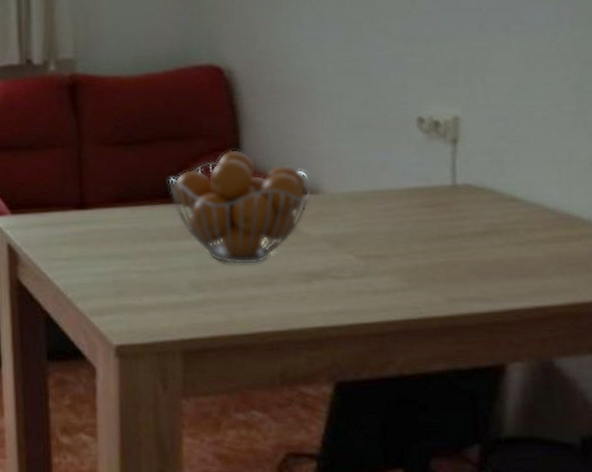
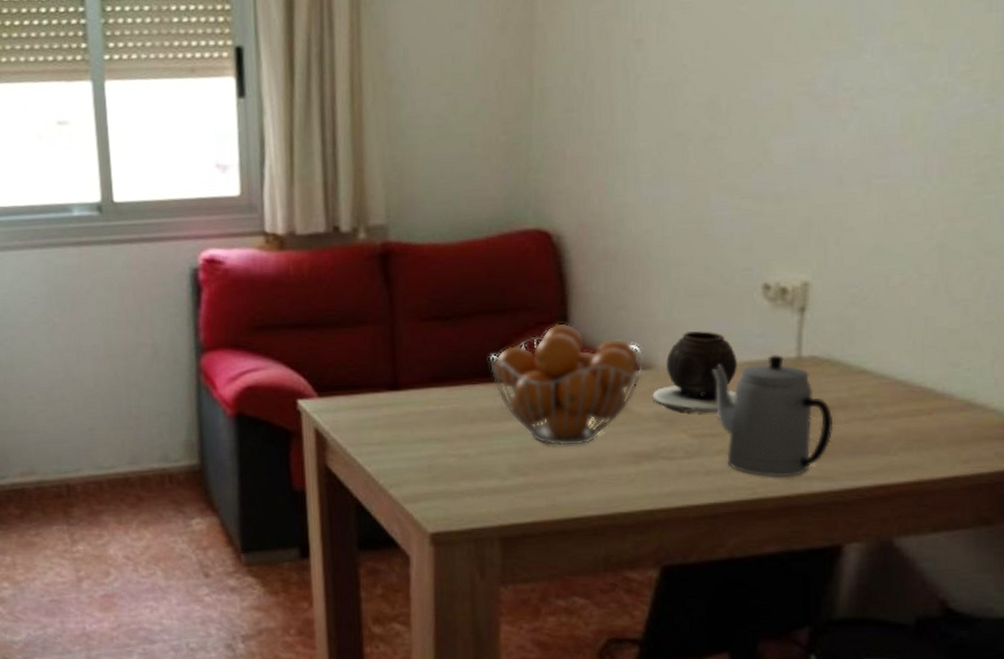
vase: none [320,159,398,235] -> present [652,331,737,413]
teapot: none [375,182,490,298] -> present [712,355,834,478]

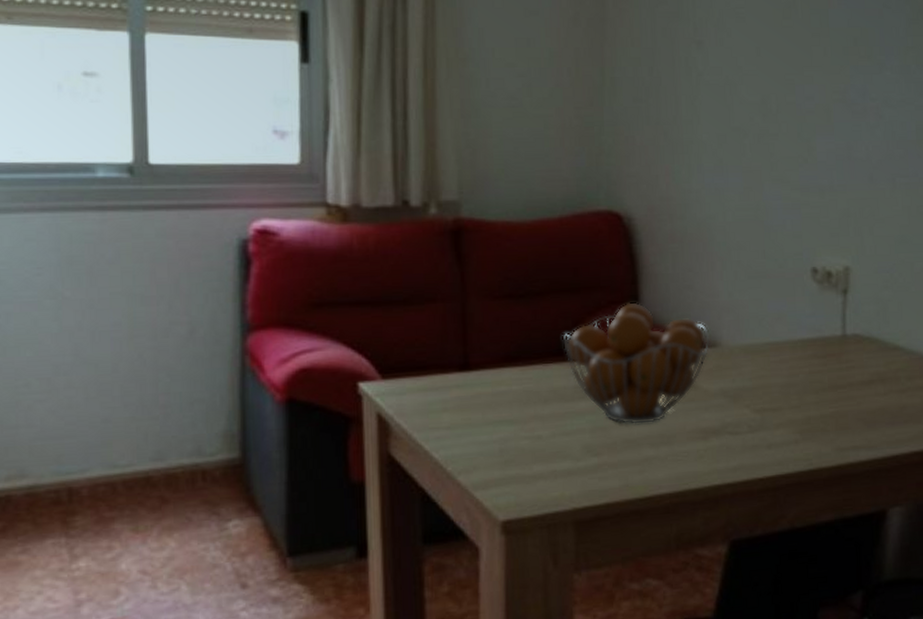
vase: present [652,331,737,413] -> none [718,311,792,389]
teapot: present [712,355,834,478] -> none [771,333,875,449]

